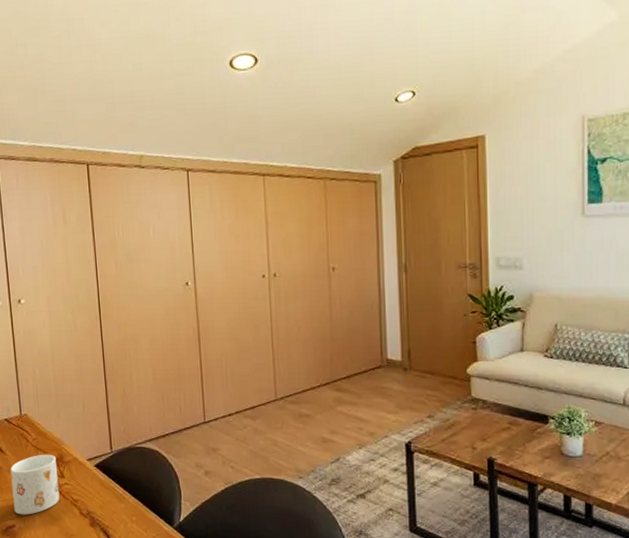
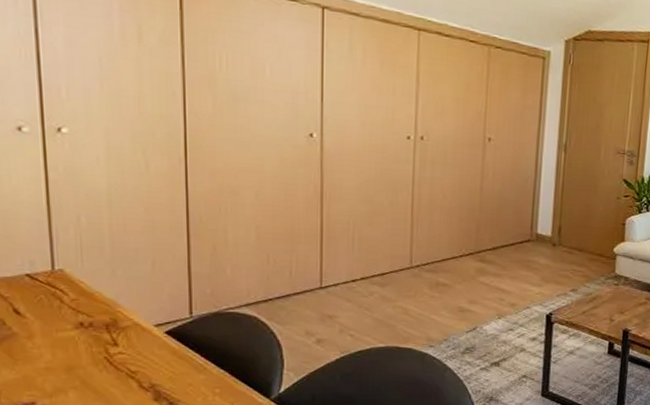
mug: present [10,454,60,515] -> none [31,318,110,390]

